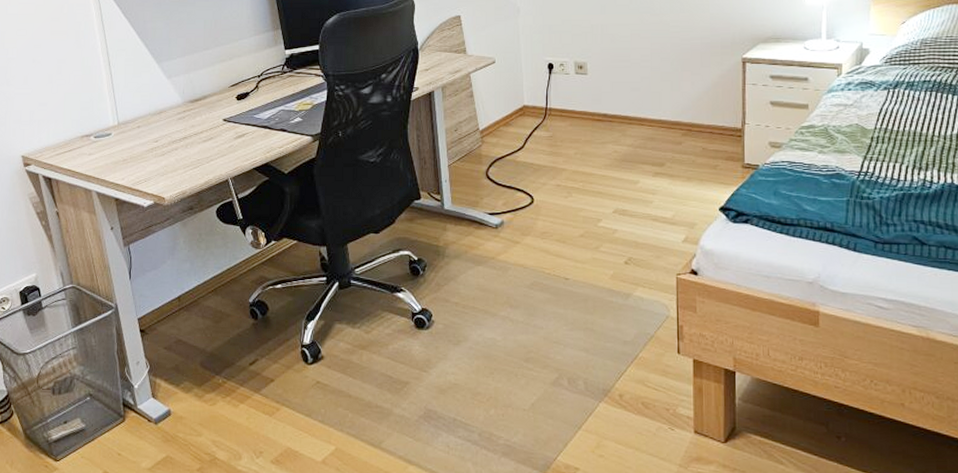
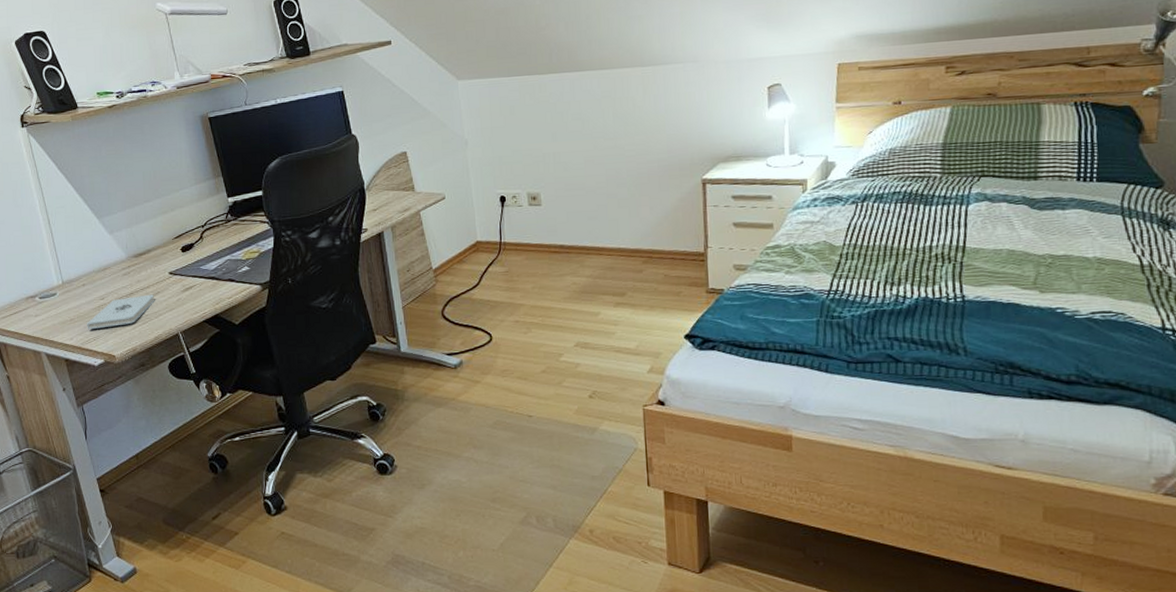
notepad: none [138,139,208,171] -> present [86,294,155,330]

